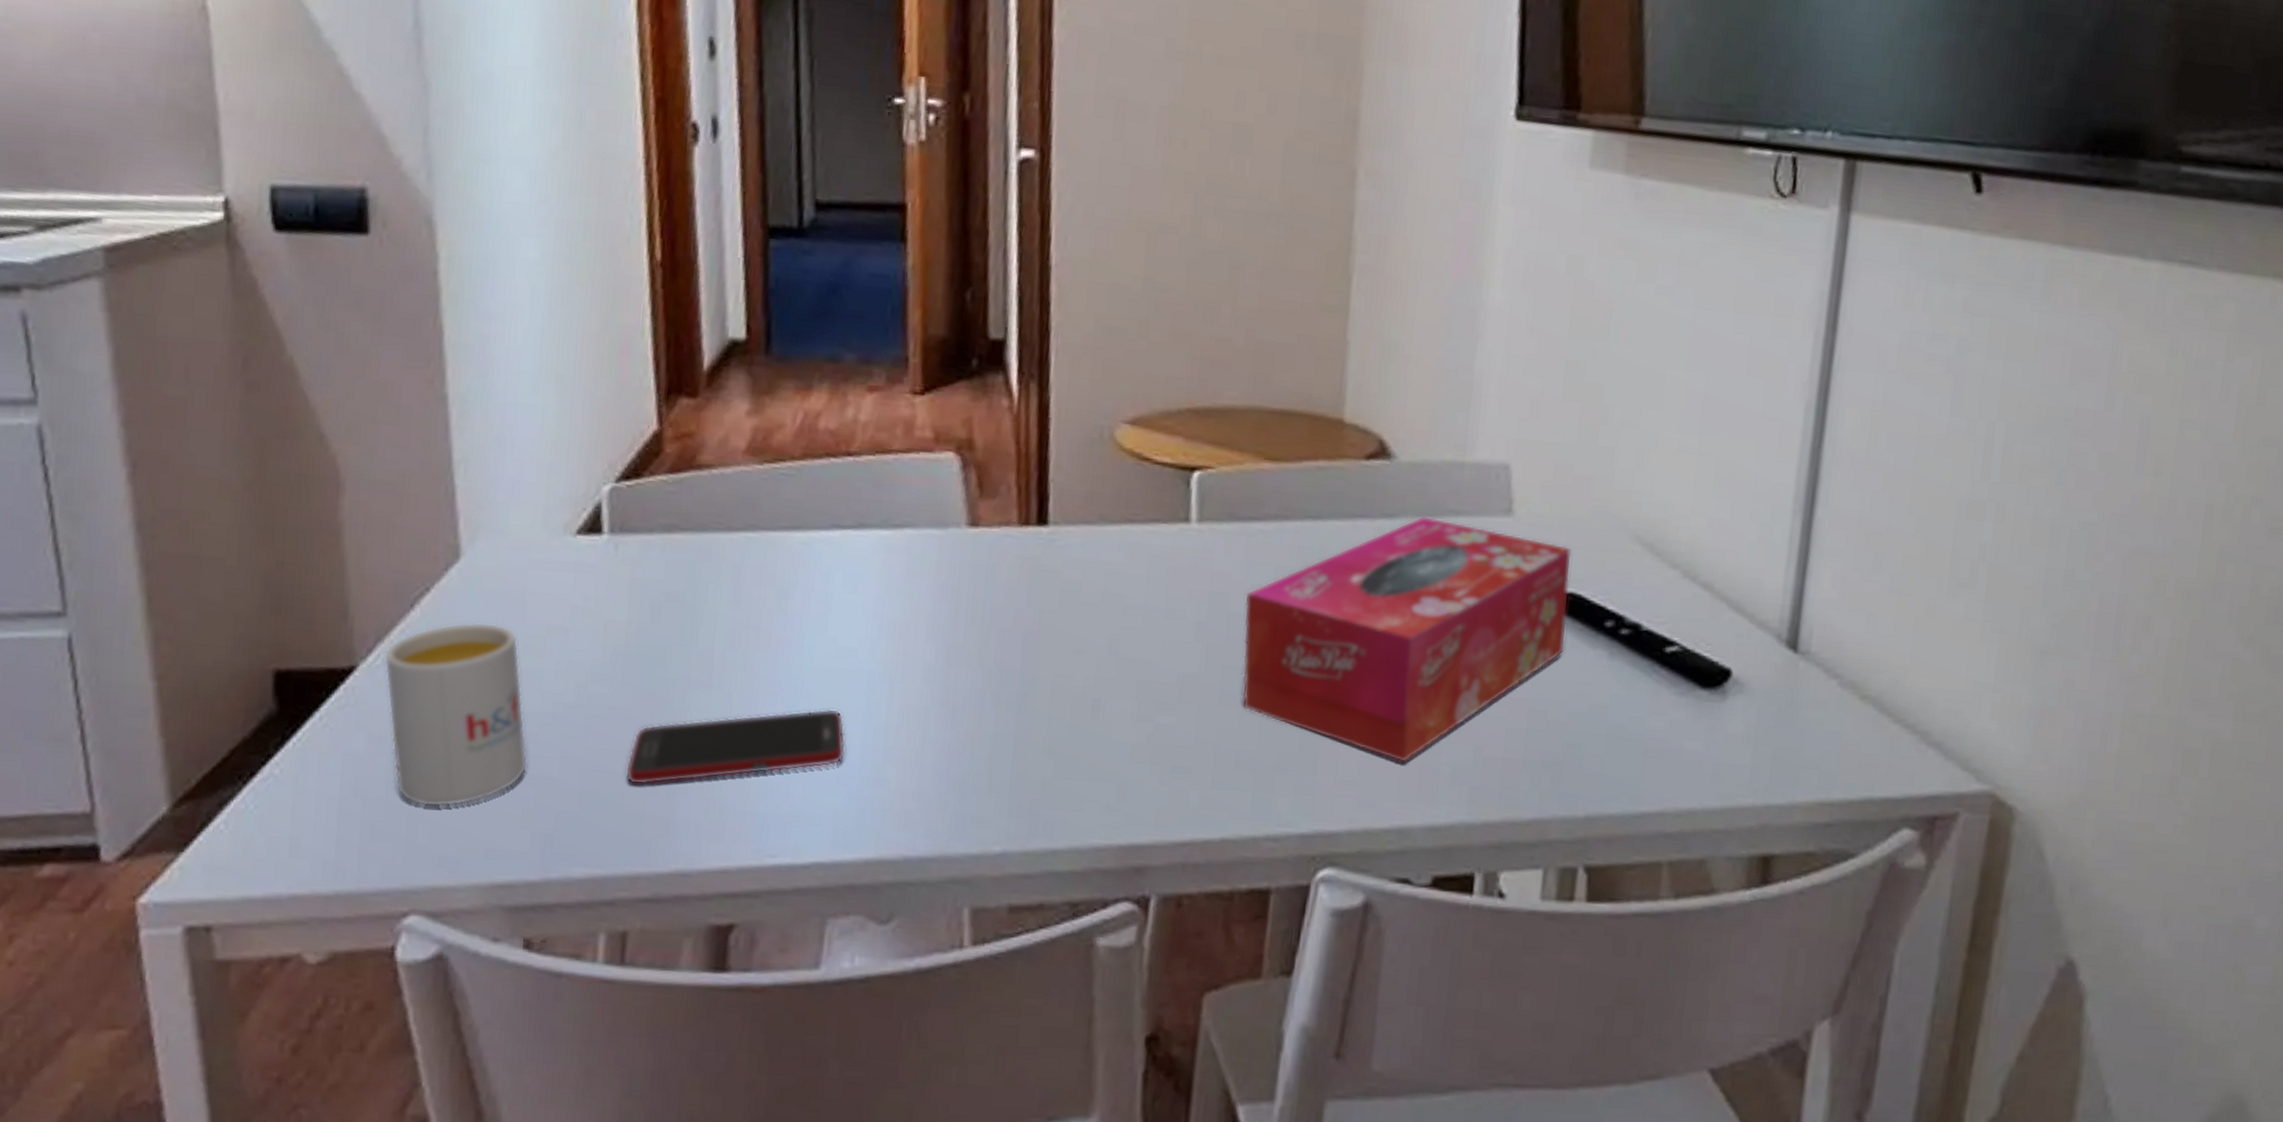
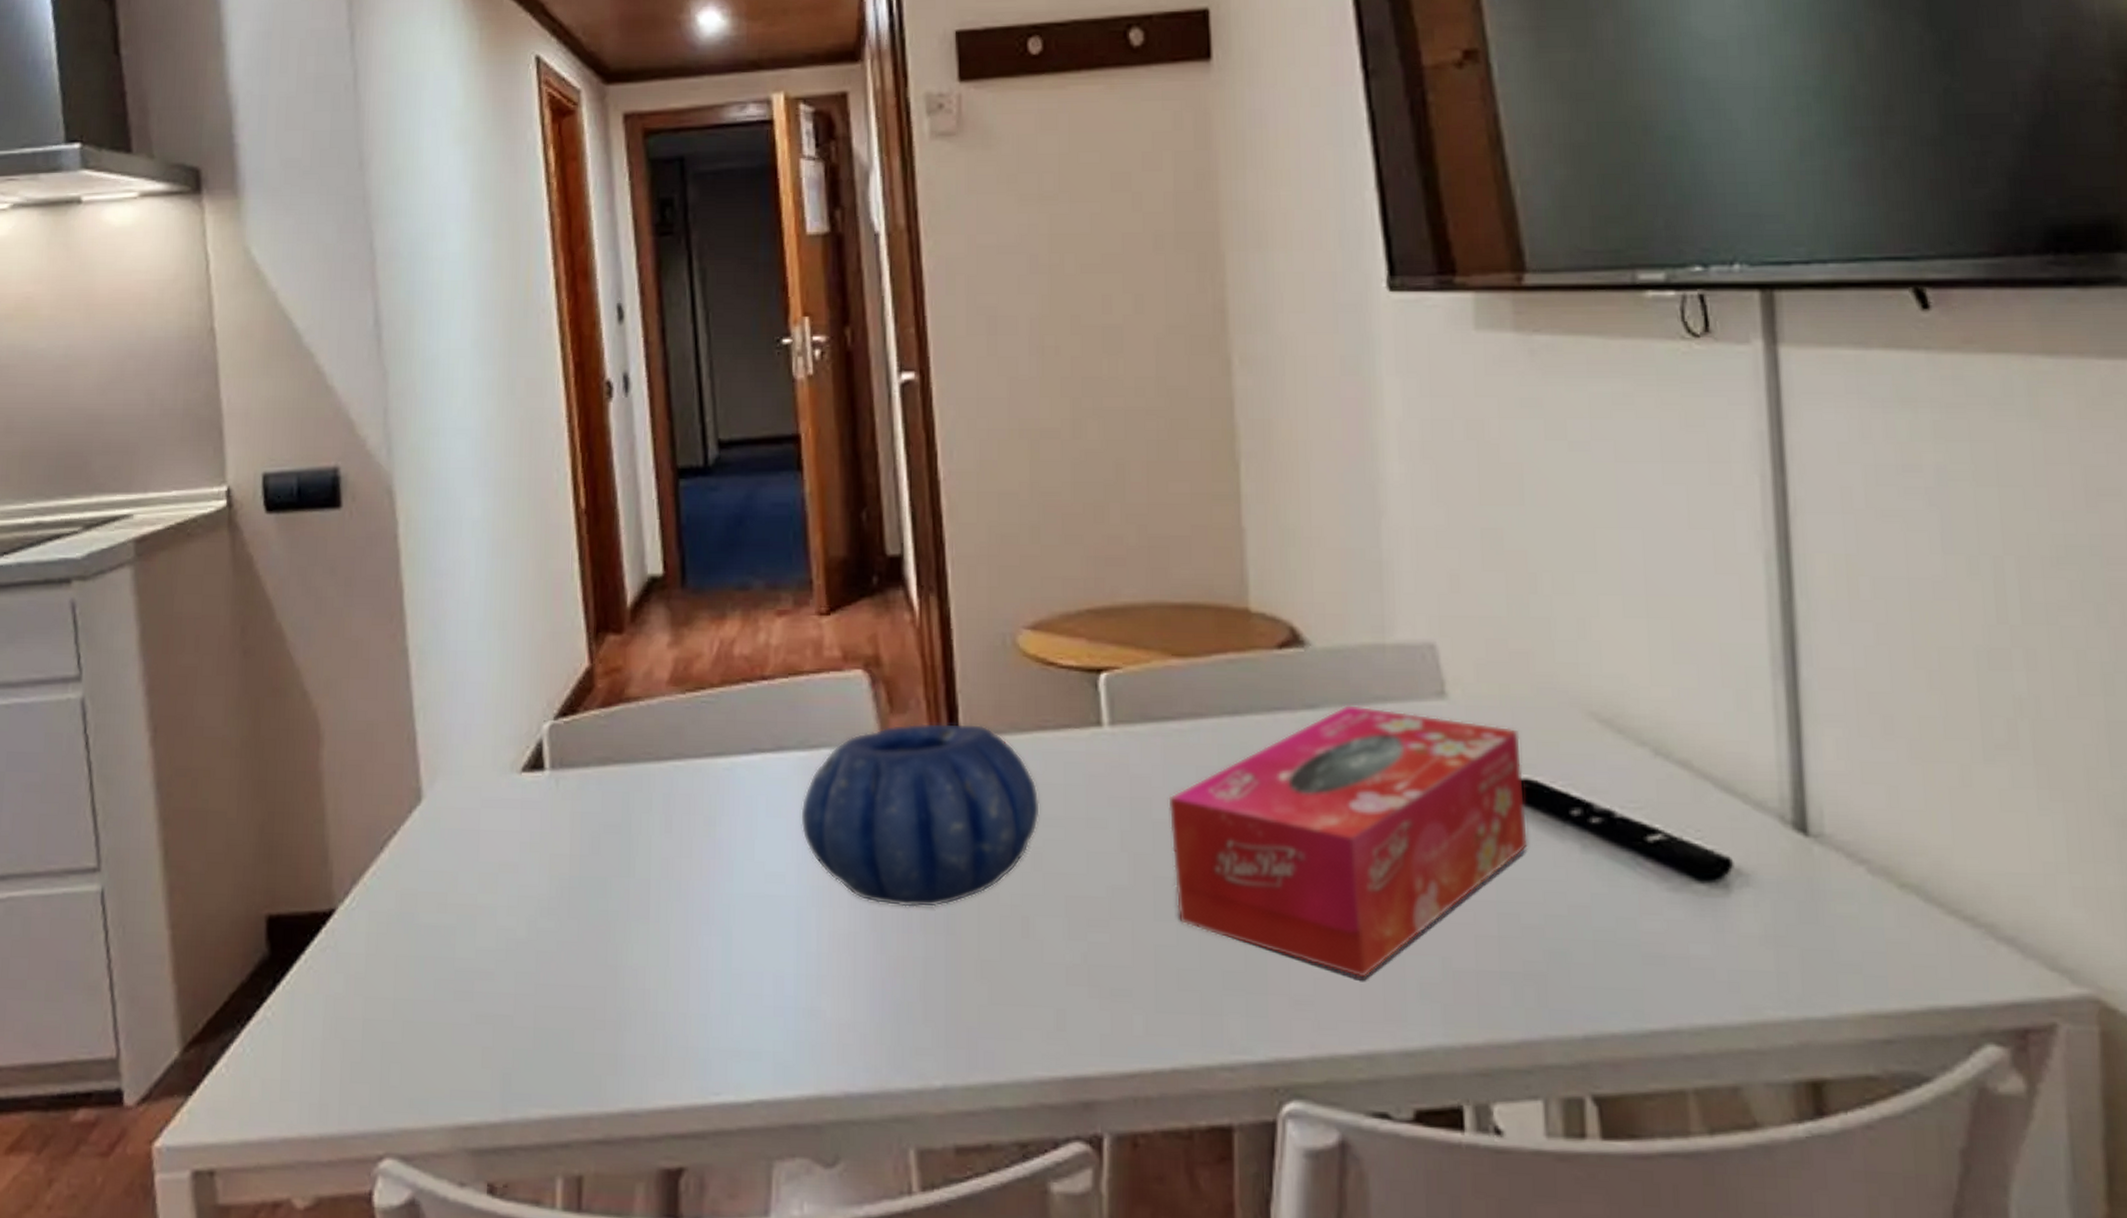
mug: present [384,622,528,807] -> none [359,861,486,1047]
cell phone: present [625,709,846,786] -> none [574,937,780,1022]
decorative bowl: none [877,509,1122,687] -> present [800,722,1040,908]

